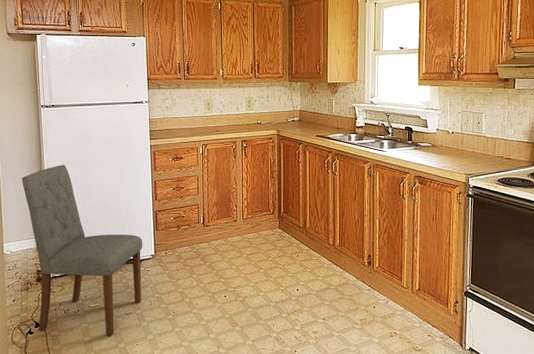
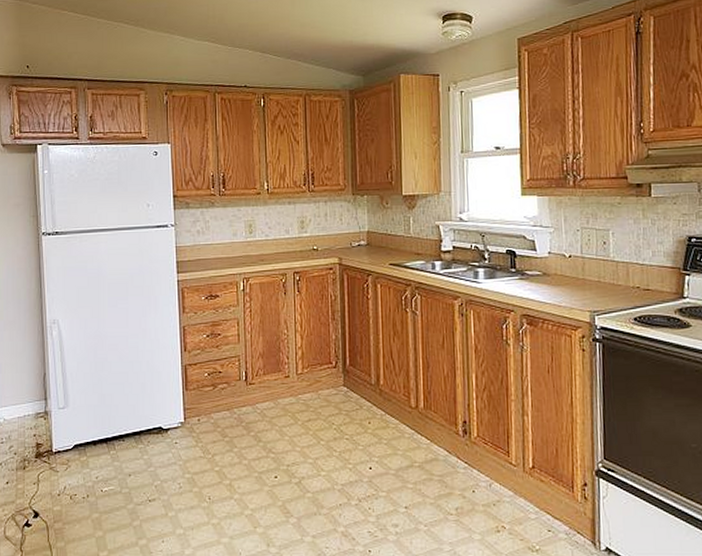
dining chair: present [21,165,143,337] -> none [17,307,169,531]

